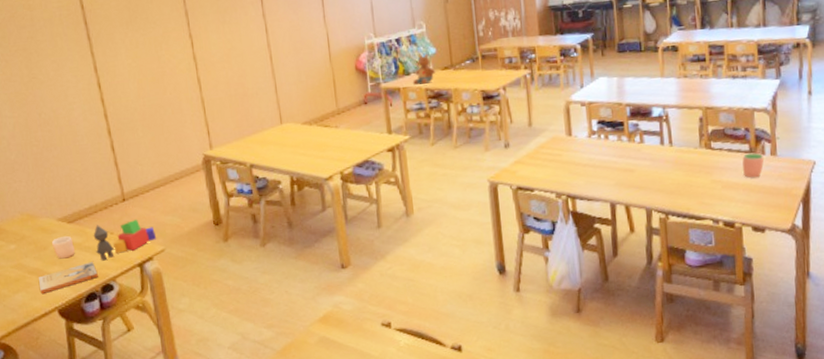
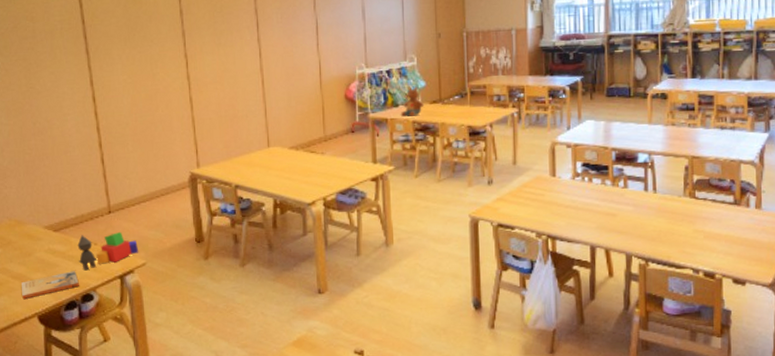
cup: present [51,235,75,259] -> none [36,243,58,266]
cup: present [742,152,765,179] -> none [726,205,749,230]

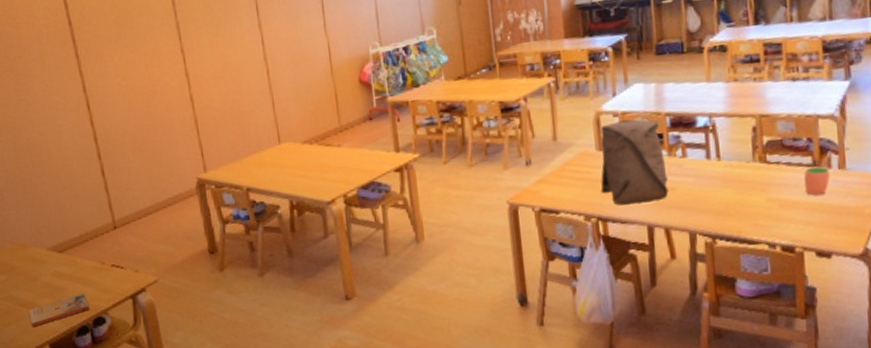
toy blocks: present [77,231,139,271] -> none [84,247,150,293]
stuffed toy: present [400,86,424,118] -> none [422,62,449,98]
backpack: none [551,151,611,227] -> present [600,119,669,206]
cup: none [726,205,749,230] -> present [804,166,831,196]

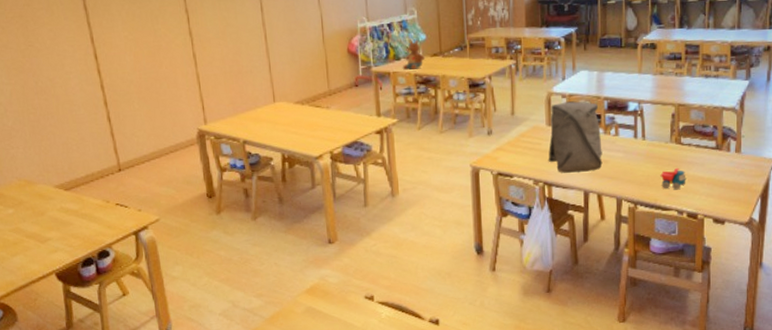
book: present [29,293,90,327] -> none [36,229,94,257]
stuffed toy: none [422,62,449,98] -> present [402,39,426,71]
toy car: none [743,191,777,219] -> present [660,167,686,190]
cup: present [804,166,831,196] -> none [709,149,729,173]

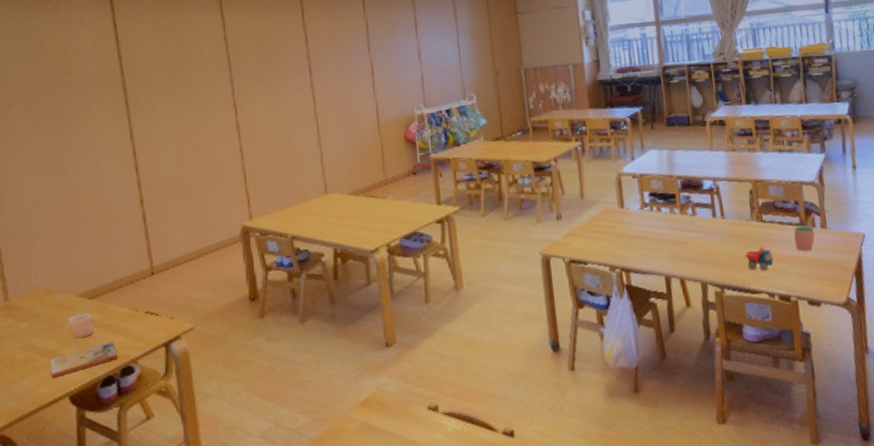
book: none [36,229,94,257] -> present [50,342,118,378]
cup: none [48,202,72,225] -> present [68,312,94,339]
stuffed toy: present [402,39,426,71] -> none [462,124,487,156]
backpack: present [548,101,603,173] -> none [622,181,682,258]
cup: none [709,149,729,173] -> present [793,225,816,251]

